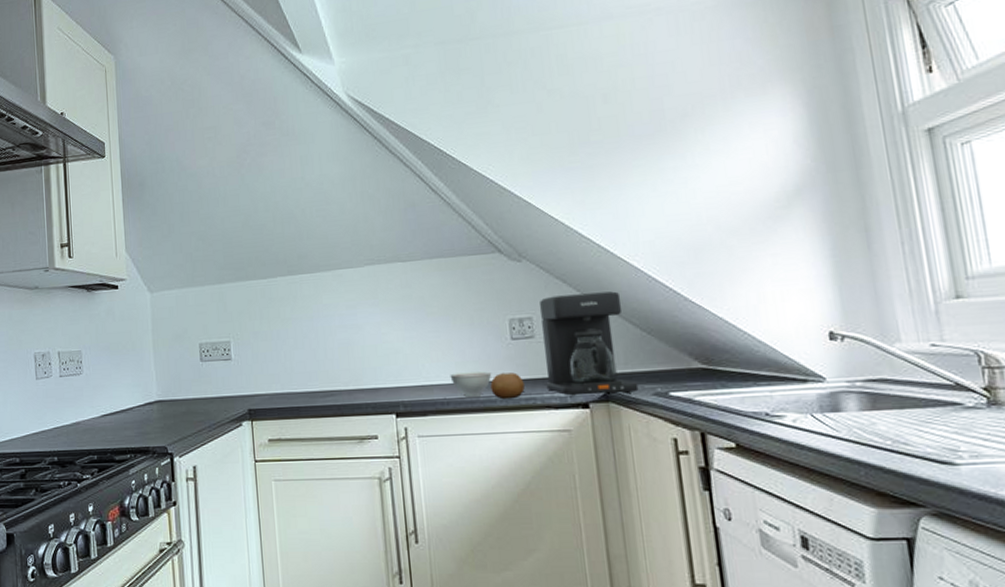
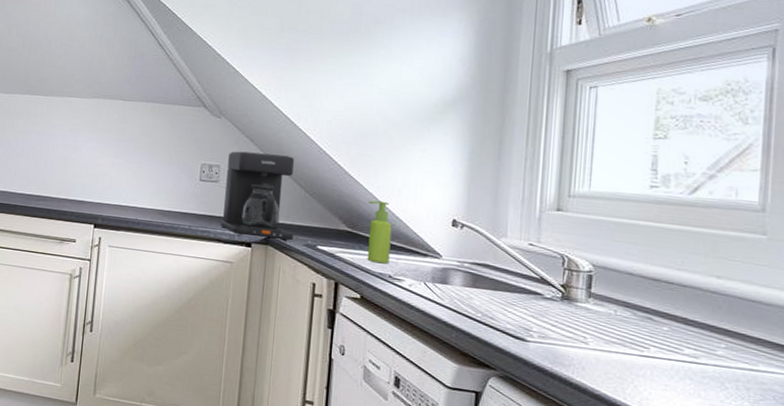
bowl: present [450,371,492,399] -> none [144,199,179,224]
fruit: present [490,372,525,400] -> none [175,206,203,230]
soap dispenser: none [721,324,762,401] -> present [367,200,392,264]

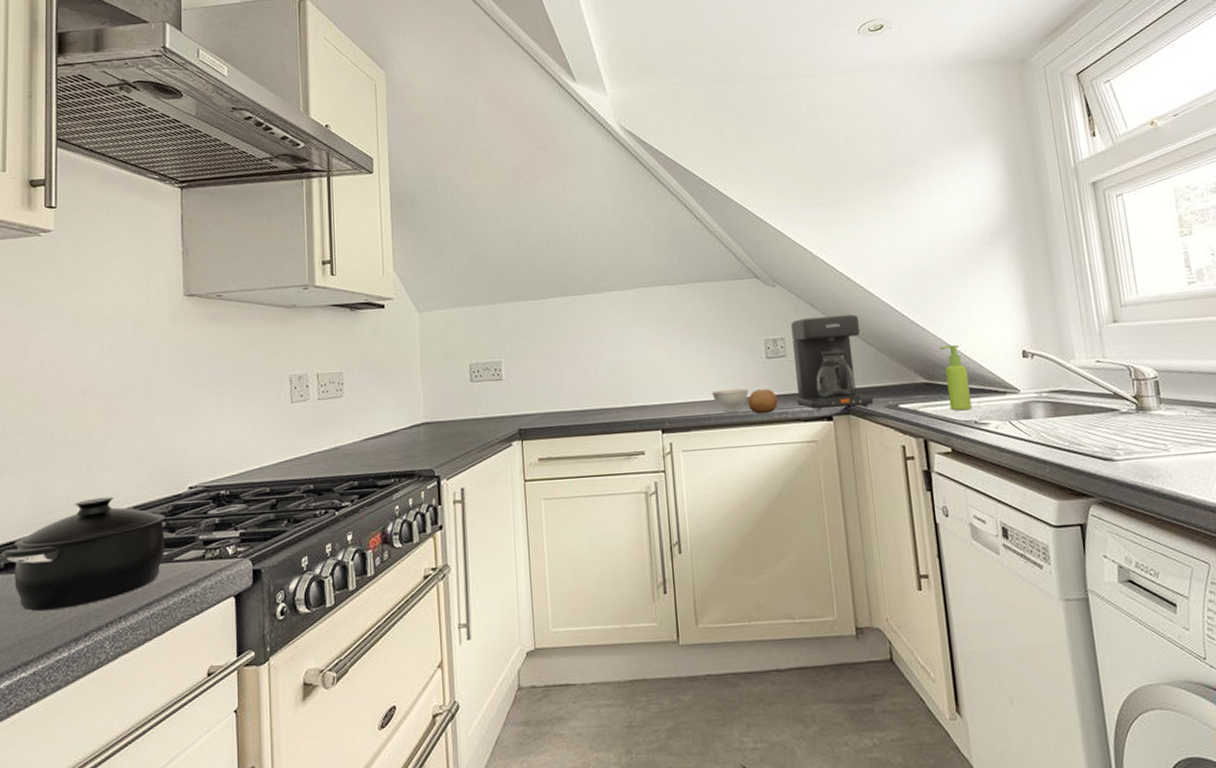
bowl: none [144,199,179,224] -> present [711,388,749,414]
fruit: none [175,206,203,230] -> present [747,389,778,415]

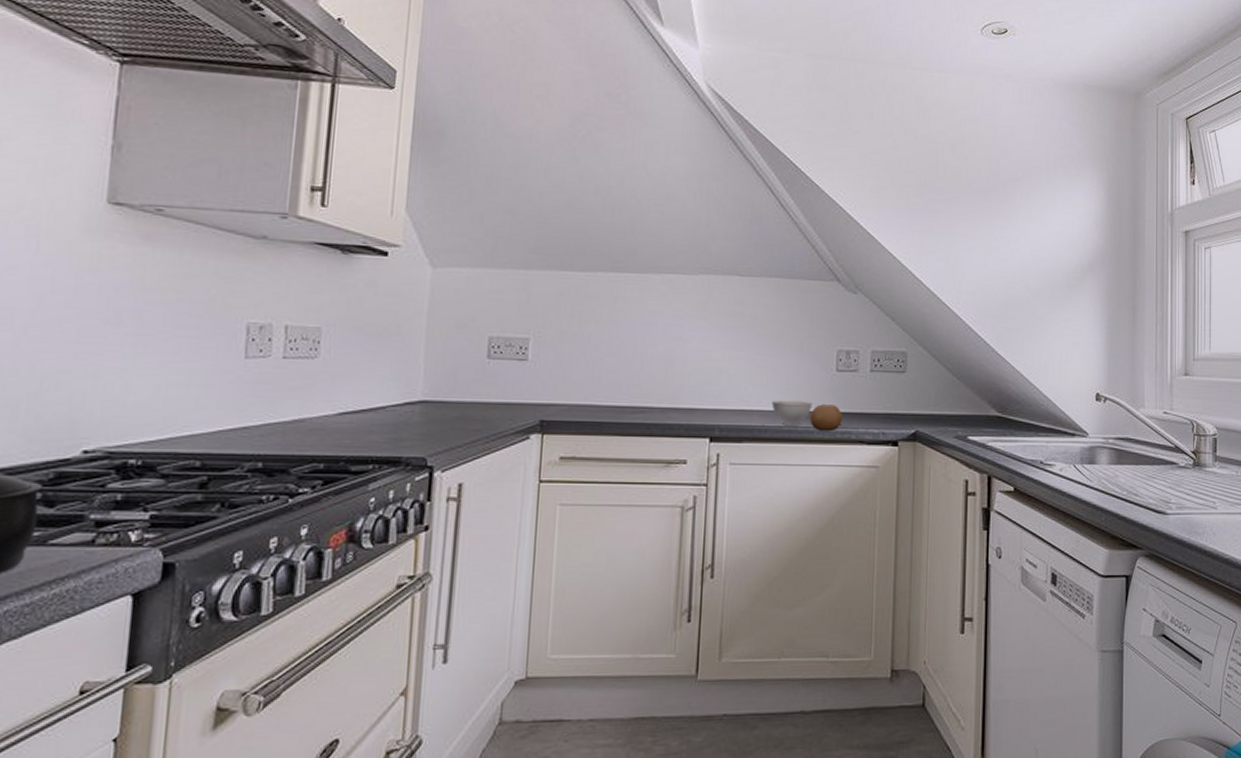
coffee maker: present [791,314,874,410] -> none [862,332,943,434]
soap dispenser: present [940,344,972,411] -> none [1017,379,1041,449]

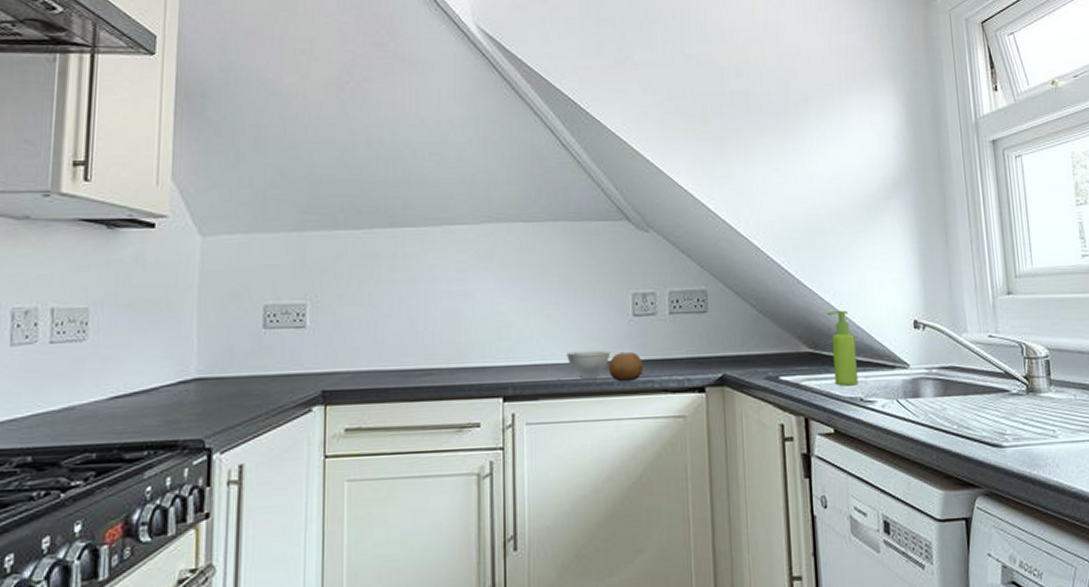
soap dispenser: none [1017,379,1041,449] -> present [827,310,858,386]

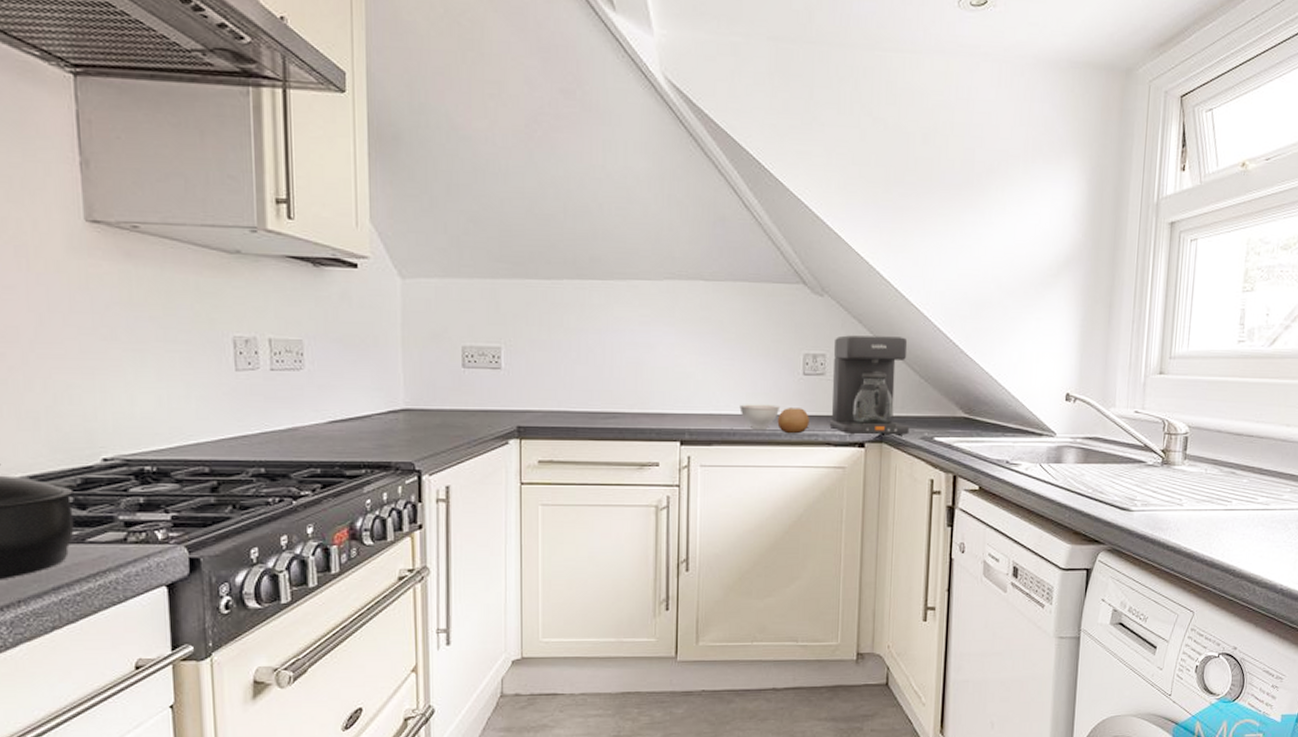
coffee maker: none [664,270,752,379] -> present [829,335,910,435]
soap dispenser: present [827,310,858,386] -> none [985,380,1009,449]

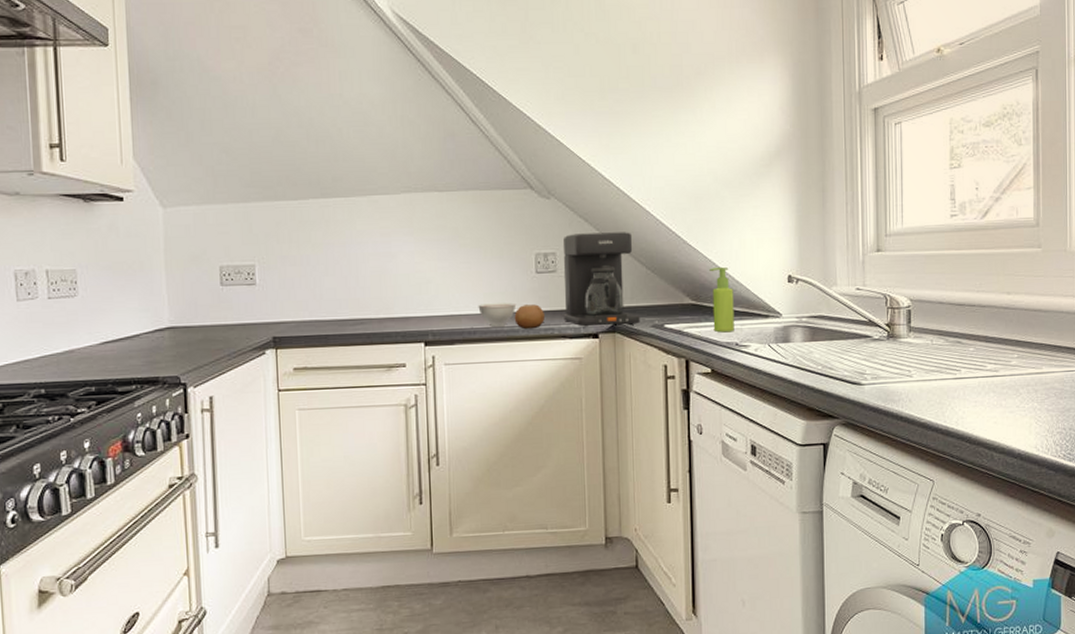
soap dispenser: none [985,380,1009,449] -> present [709,266,734,333]

